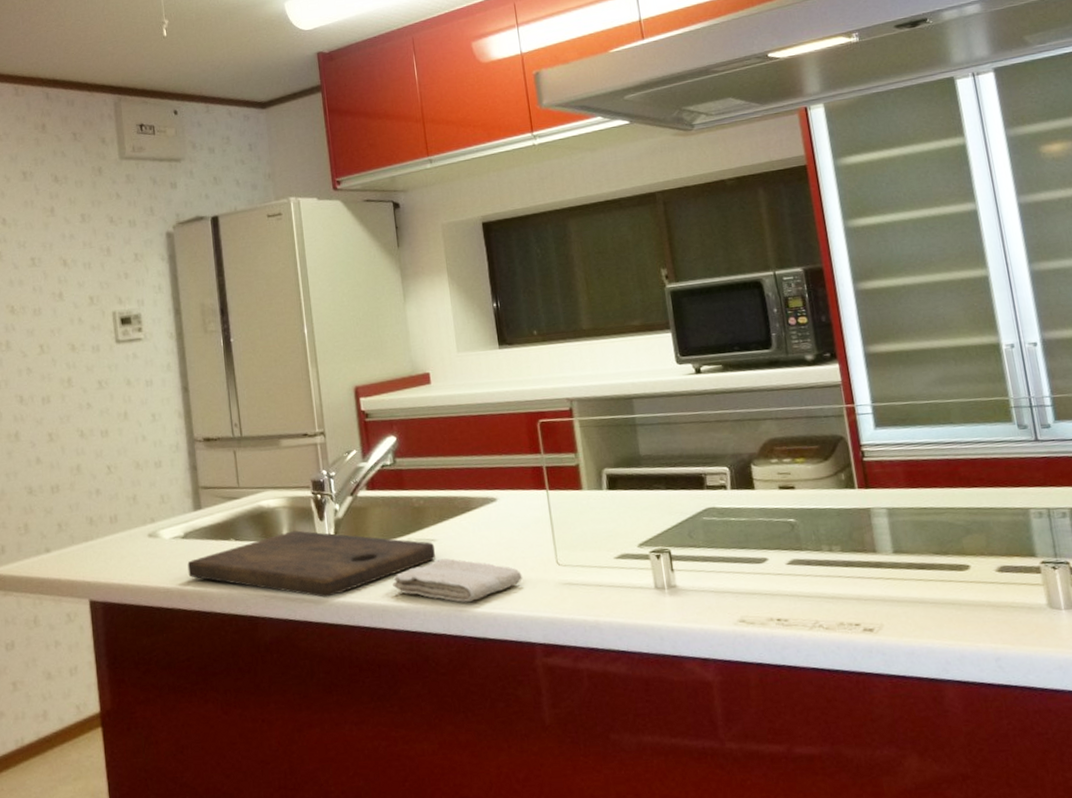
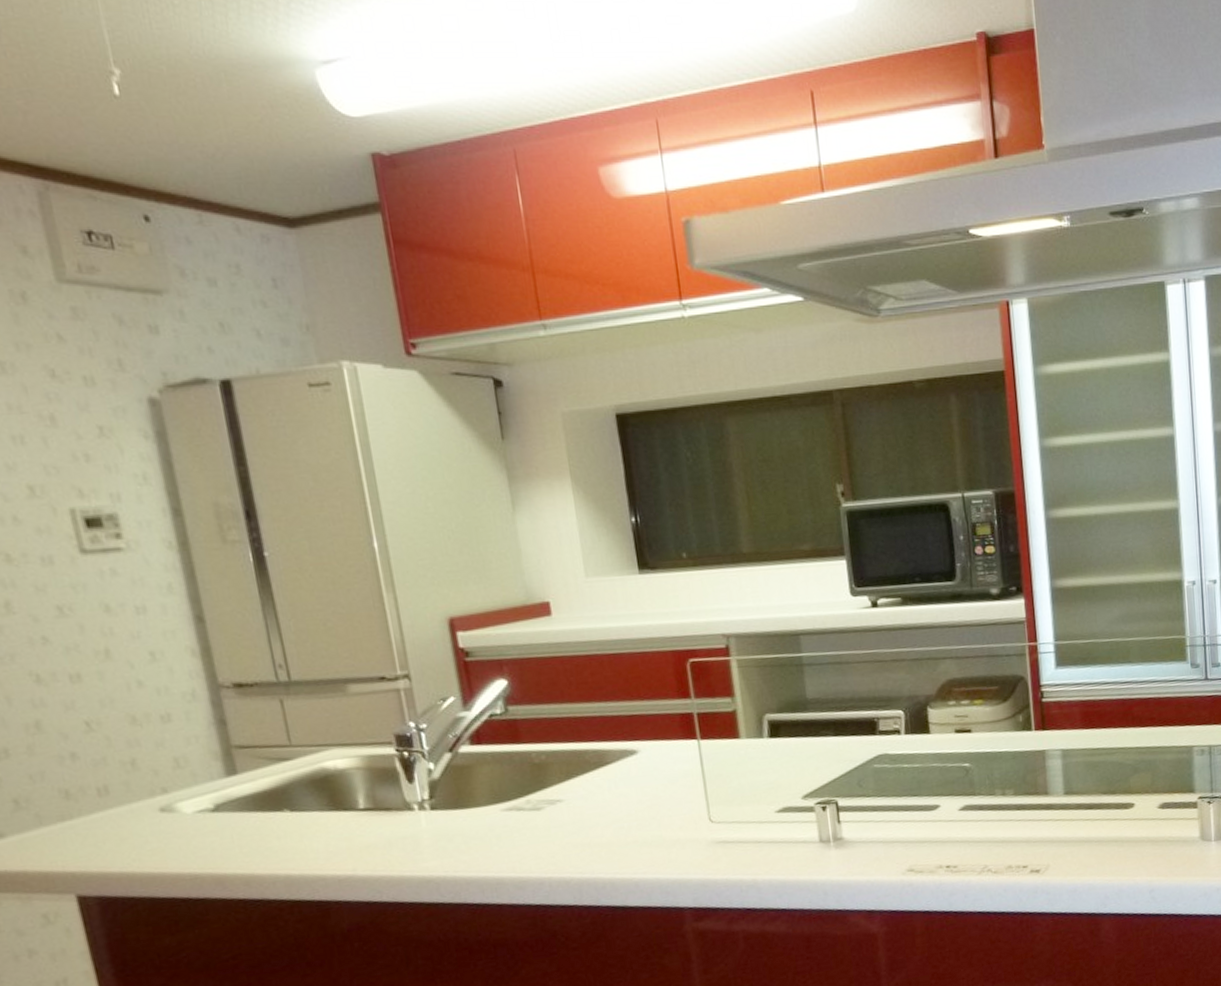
cutting board: present [187,530,435,598] -> none [222,796,562,874]
washcloth: present [393,558,522,602] -> none [509,820,669,869]

